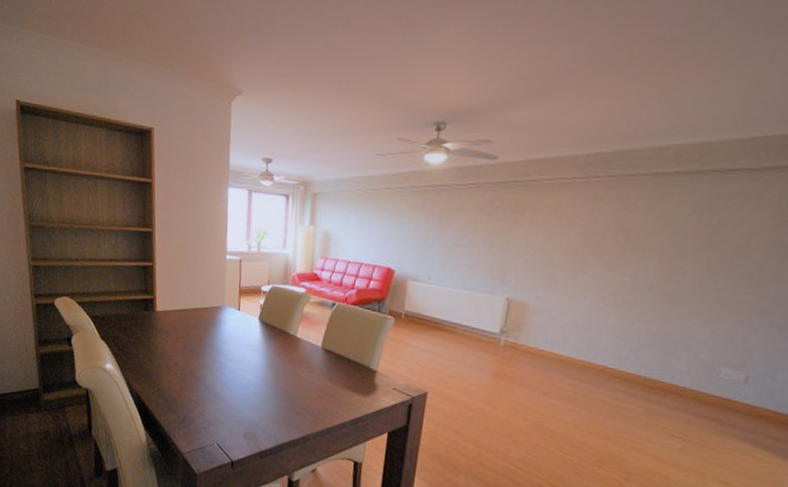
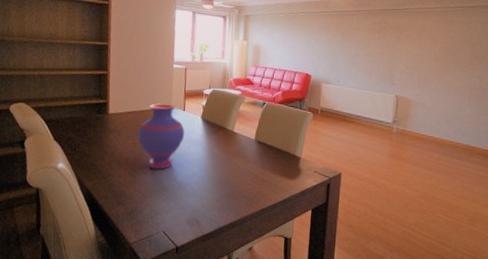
vase: none [188,300,240,377] -> present [138,103,185,170]

